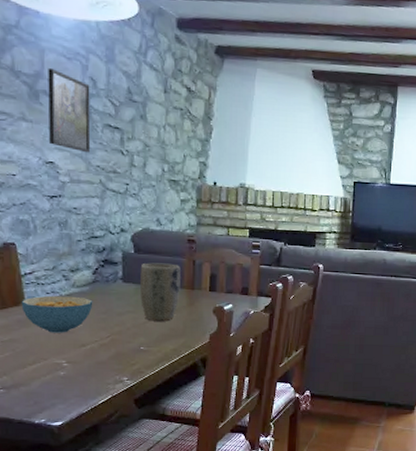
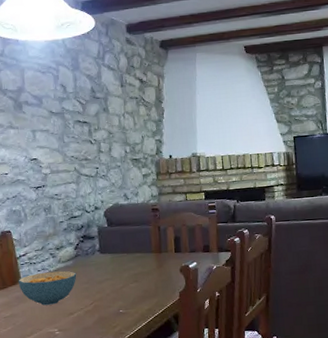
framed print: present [48,67,91,153] -> none [27,82,66,147]
plant pot: present [140,263,180,322] -> none [114,232,150,285]

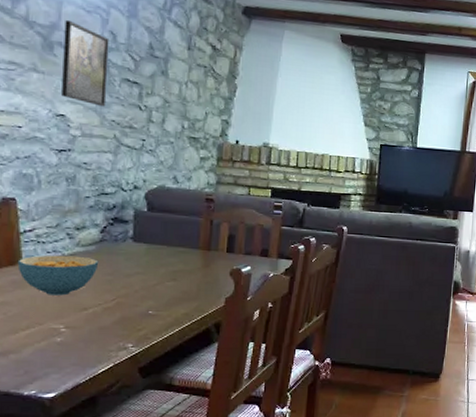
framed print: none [27,82,66,147] -> present [62,19,109,107]

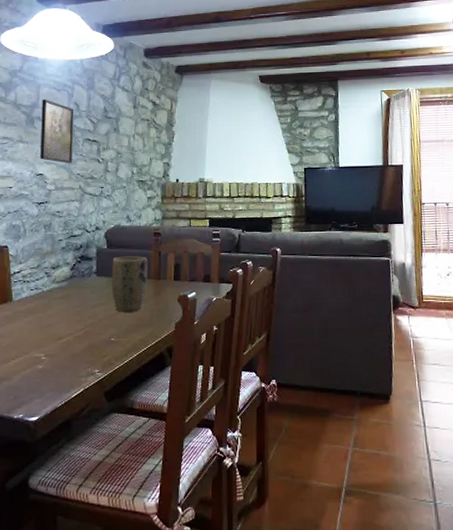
cereal bowl: present [17,255,99,296] -> none [9,291,70,327]
plant pot: none [151,222,197,284] -> present [112,256,147,312]

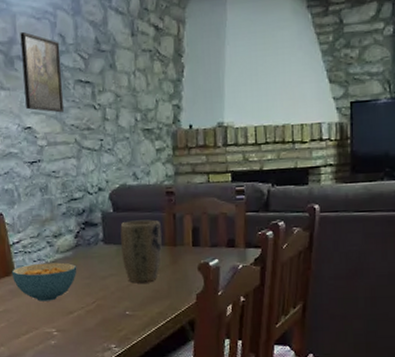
cereal bowl: none [9,291,70,327] -> present [11,262,77,302]

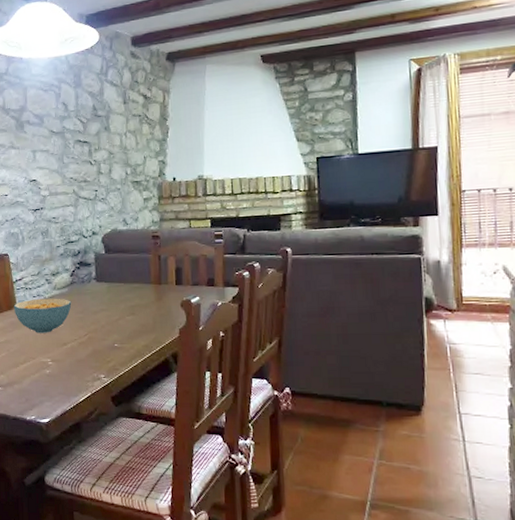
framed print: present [20,31,65,113] -> none [30,101,65,168]
plant pot: present [120,220,162,283] -> none [111,260,148,318]

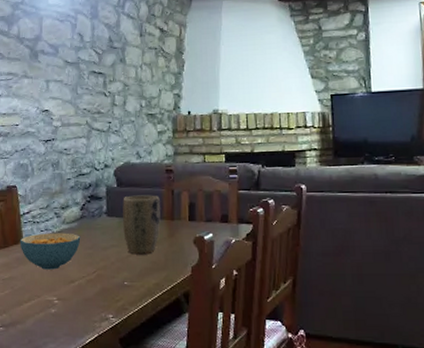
plant pot: none [111,260,148,318] -> present [123,195,161,255]

